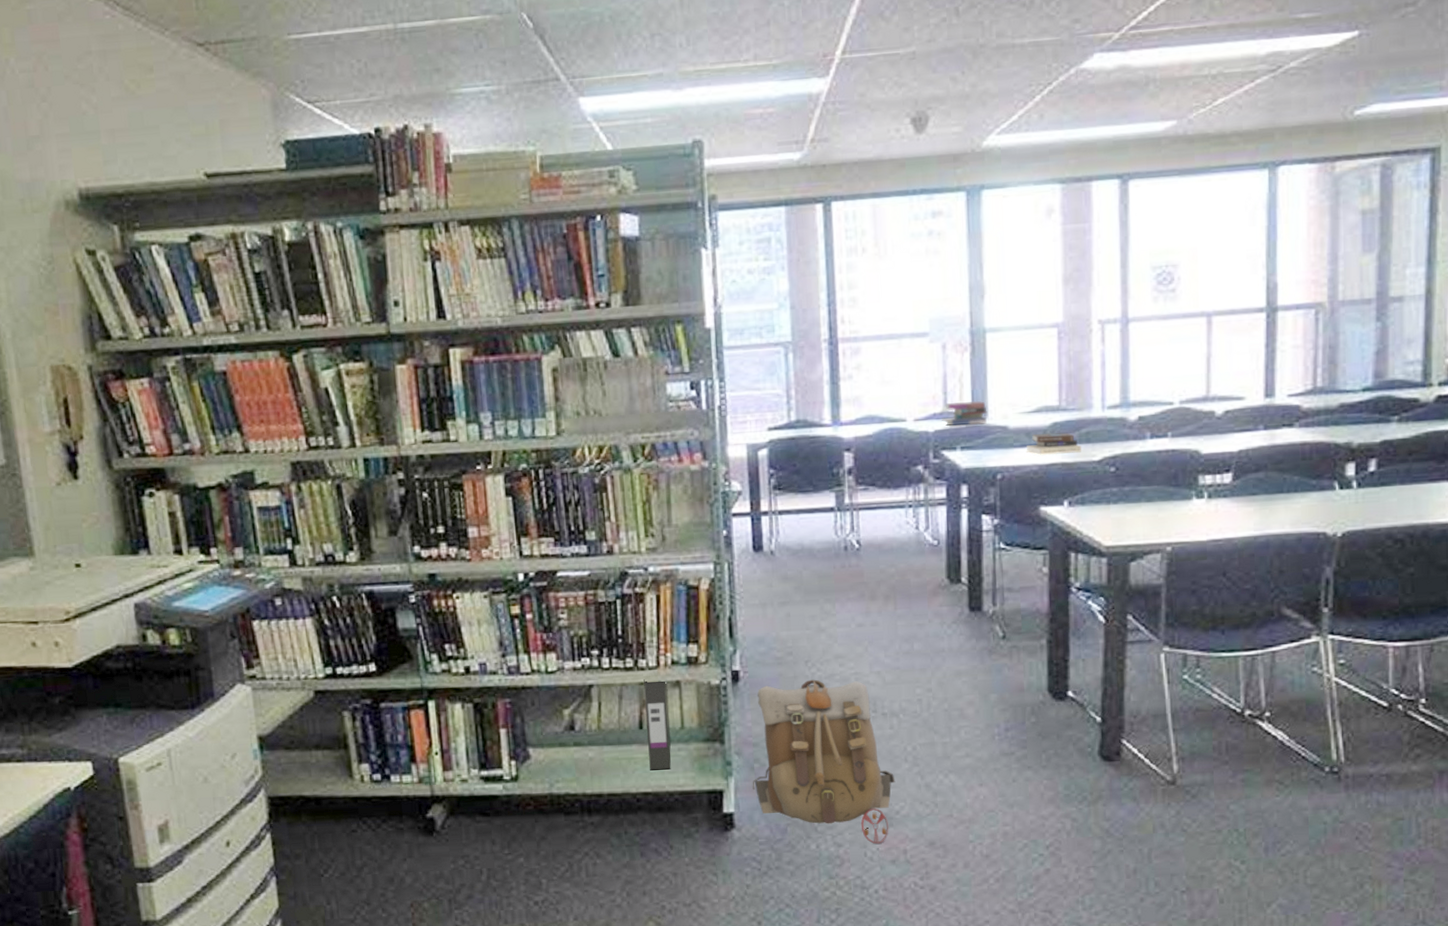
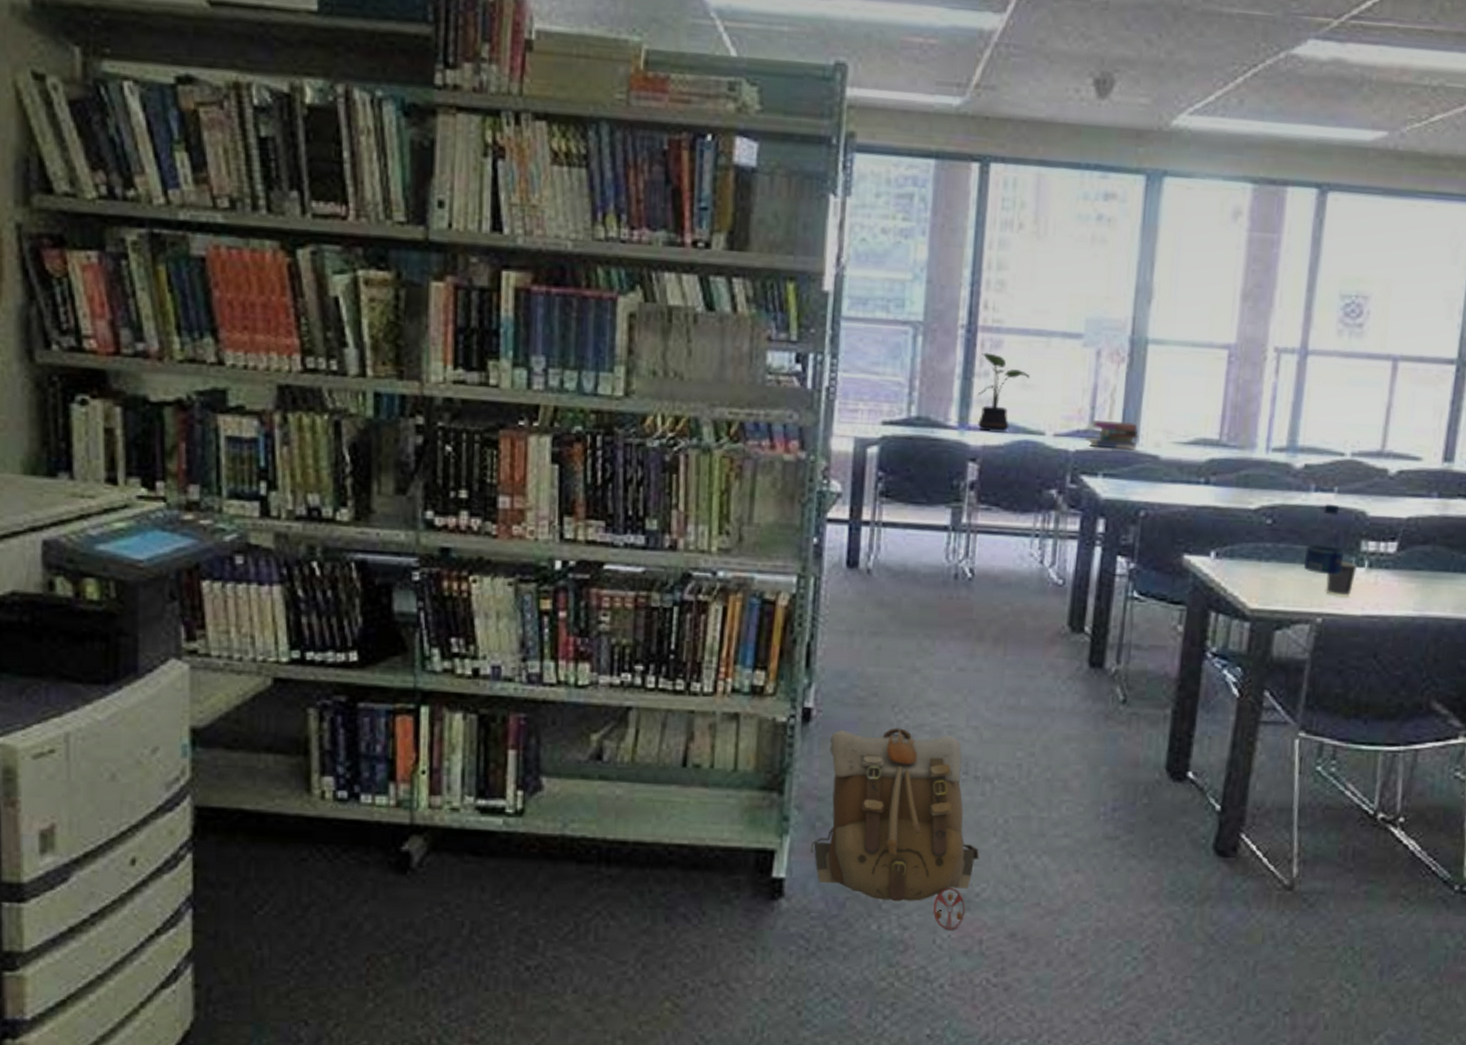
binder: present [644,679,671,771] -> none [689,707,724,819]
potted plant: none [844,359,888,424] -> present [977,352,1031,432]
books: present [1025,432,1082,455] -> none [1175,470,1239,497]
water bottle: none [1148,447,1185,509] -> present [1303,504,1345,575]
mug: none [1170,494,1198,528] -> present [1325,560,1358,598]

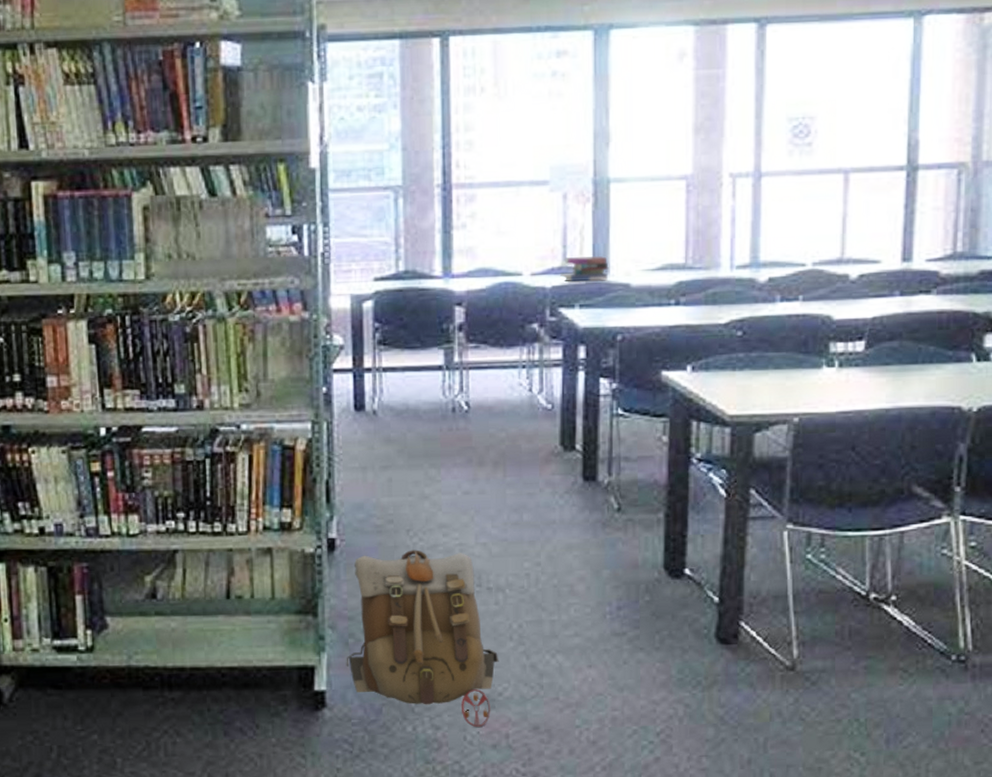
potted plant: present [977,352,1031,432] -> none [457,207,504,277]
water bottle: present [1303,504,1345,575] -> none [776,312,815,378]
mug: present [1325,560,1358,598] -> none [798,362,828,398]

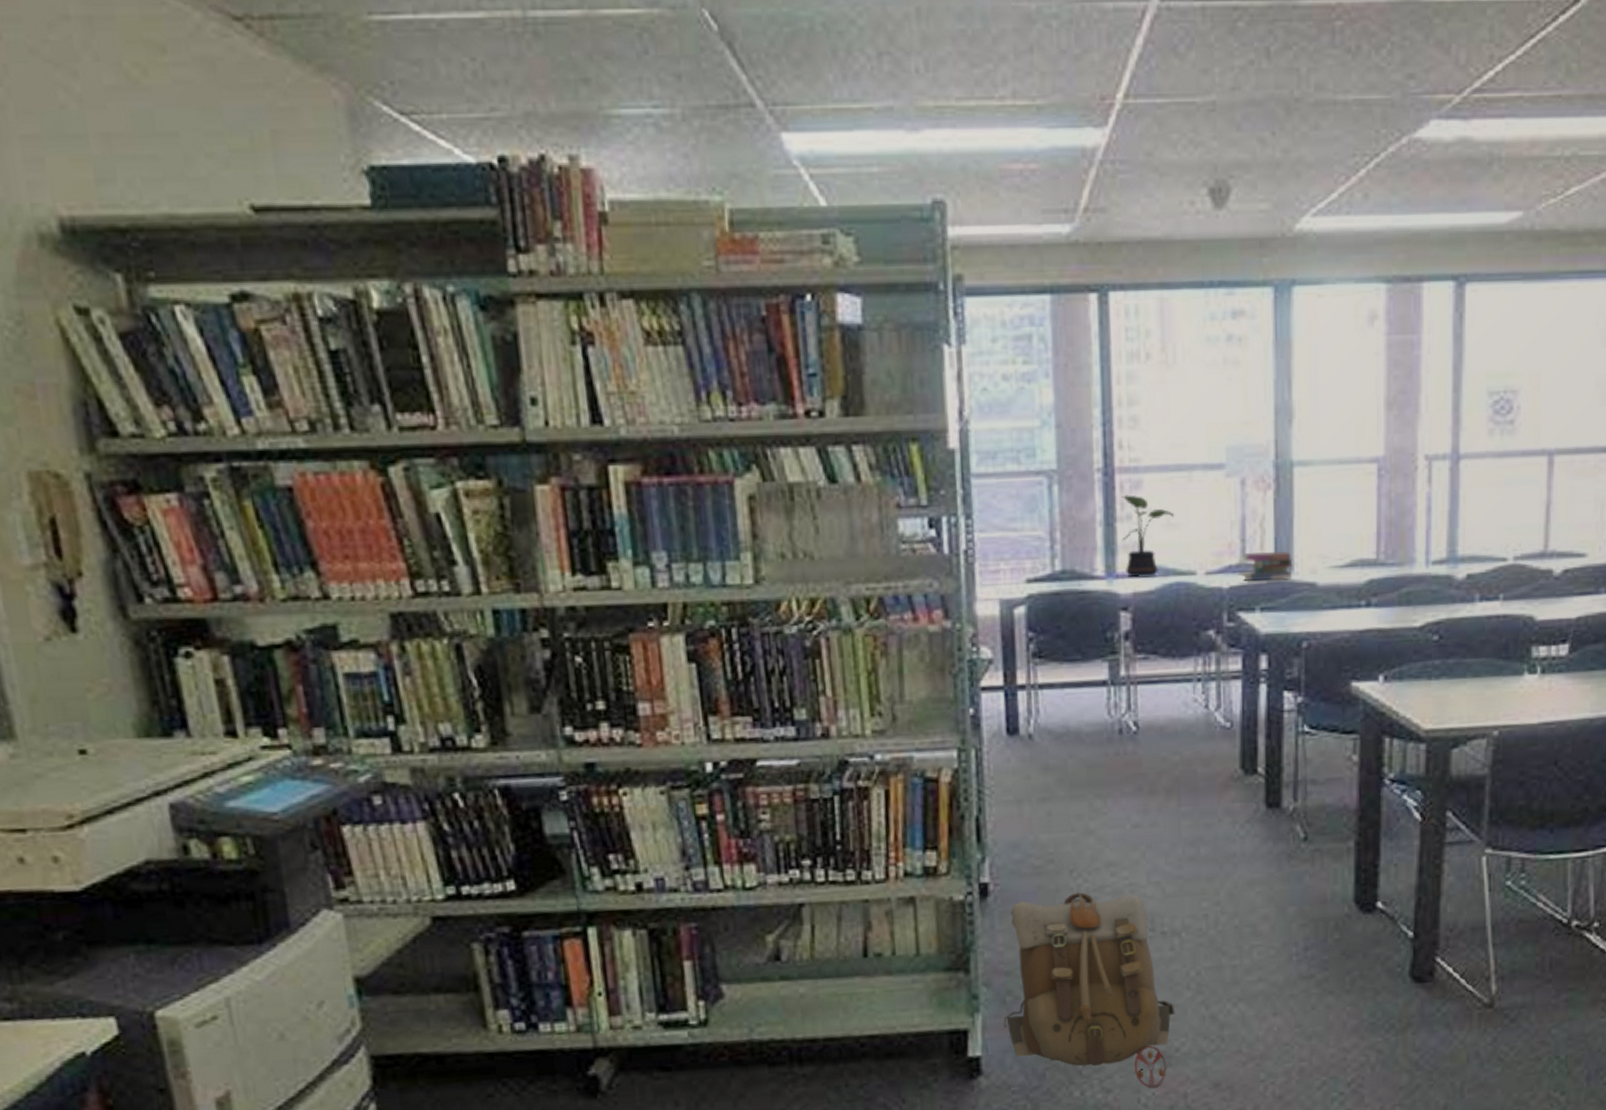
potted plant: none [457,207,504,277] -> present [1121,495,1175,577]

